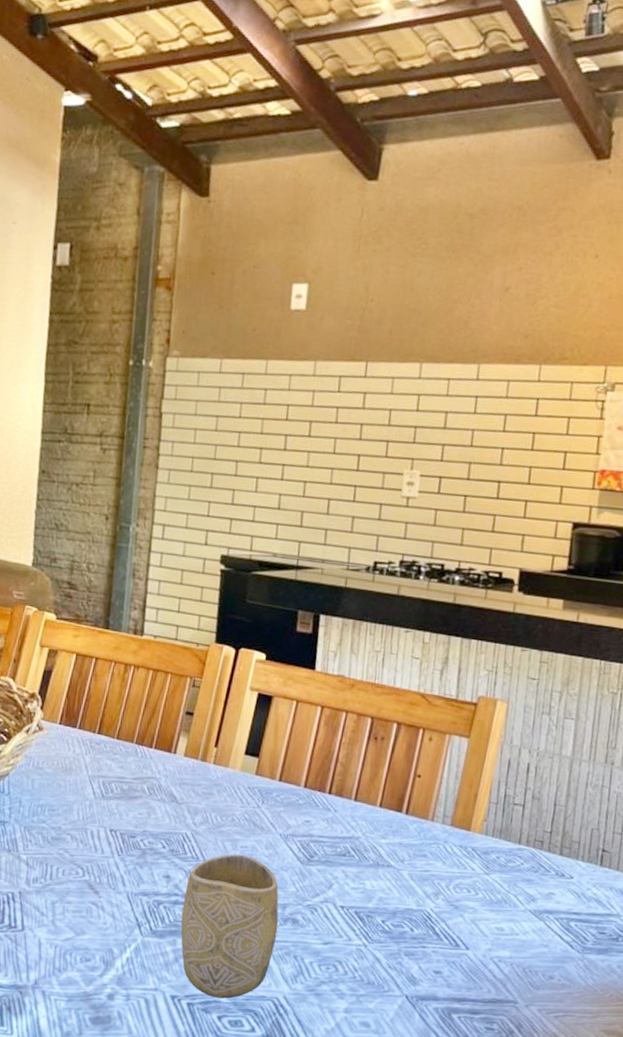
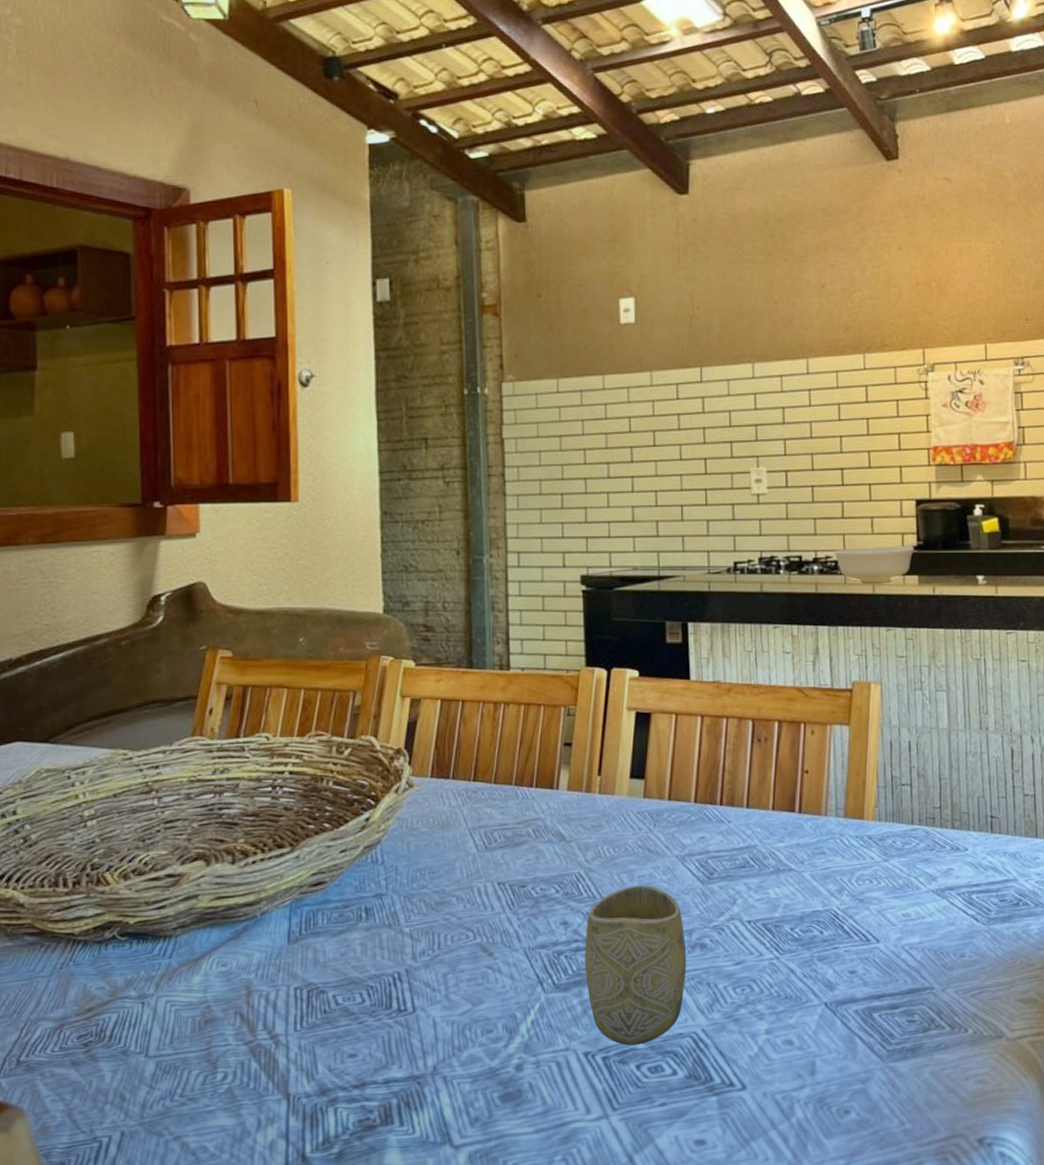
bowl: none [479,563,564,603] -> present [835,545,914,583]

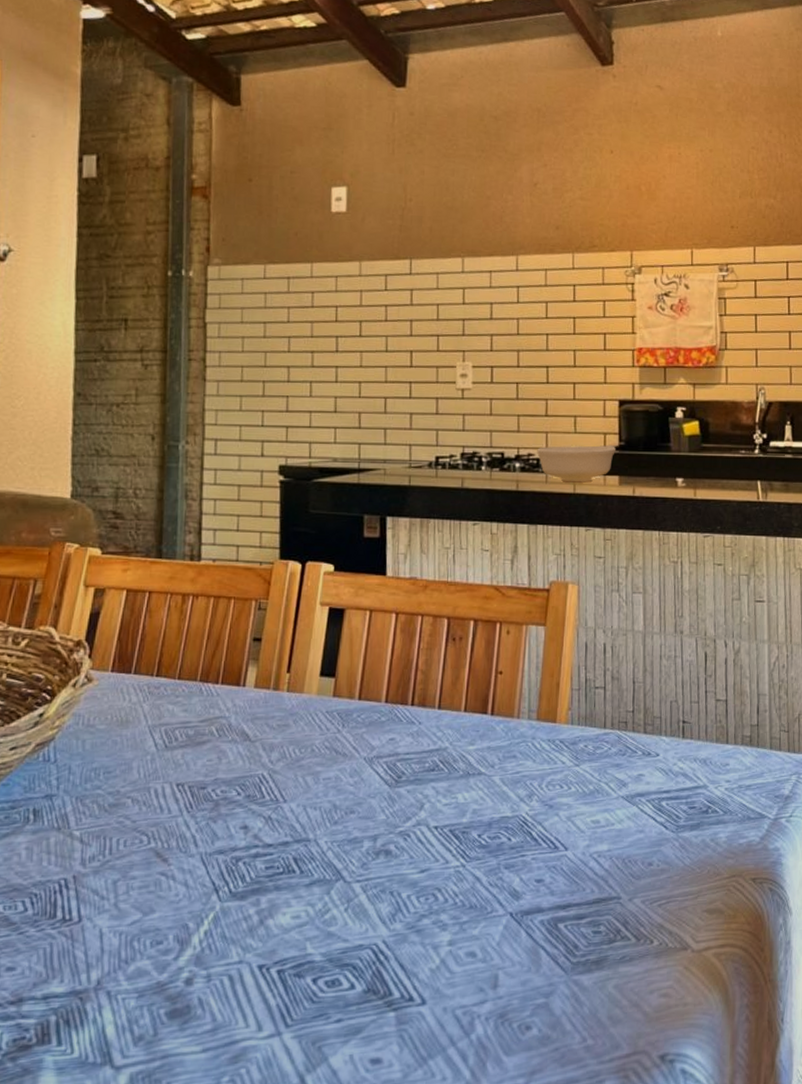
cup: present [584,884,687,1046] -> none [263,787,371,958]

